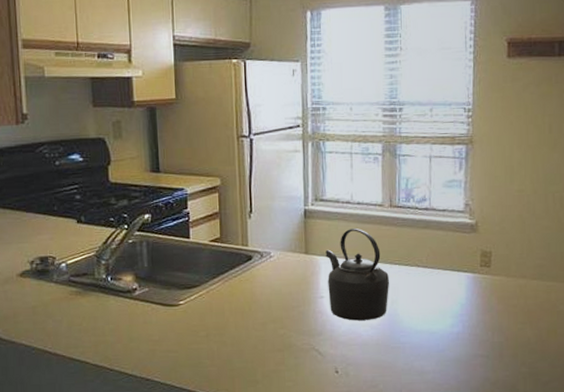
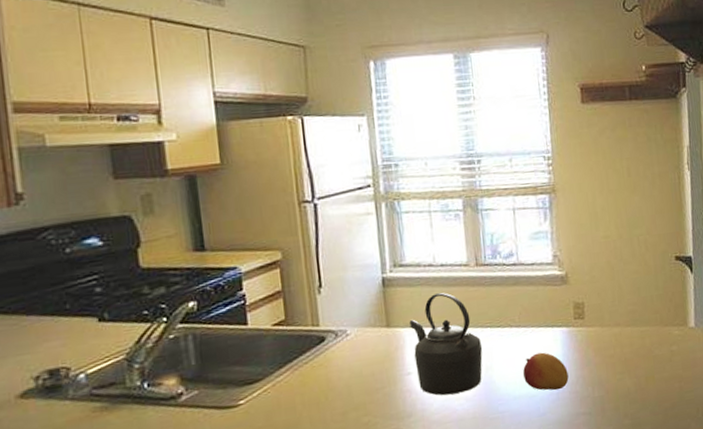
fruit: none [426,293,470,331] -> present [523,352,569,391]

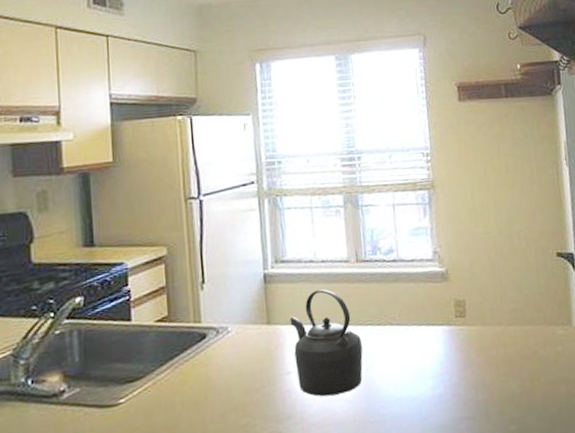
fruit: present [523,352,569,391] -> none [404,352,451,393]

